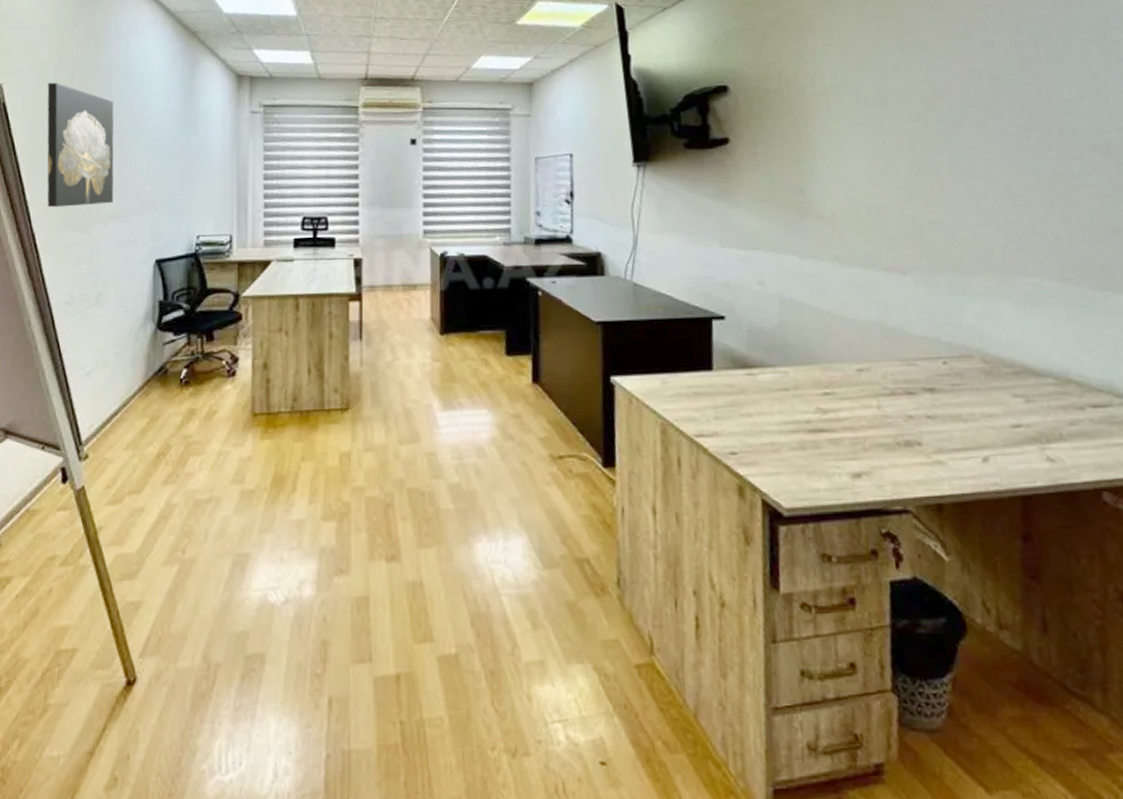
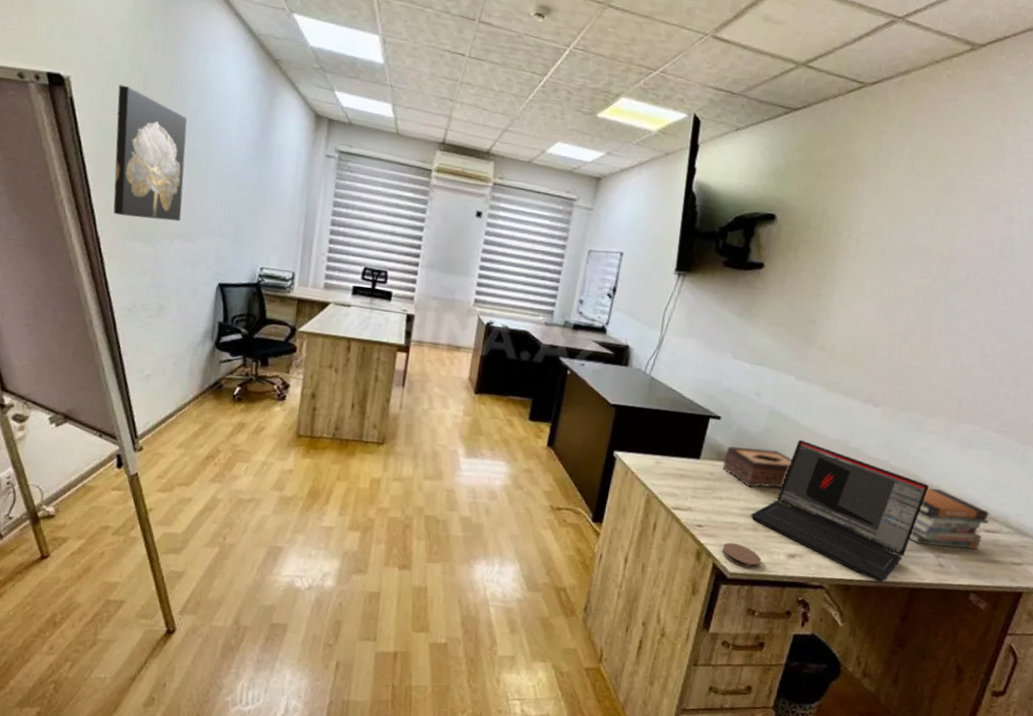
tissue box: none [741,345,823,396] -> present [723,446,792,488]
coaster: none [767,468,821,500] -> present [721,542,762,569]
laptop: none [791,328,1002,493] -> present [750,439,930,582]
book stack: none [997,361,1093,437] -> present [910,487,989,550]

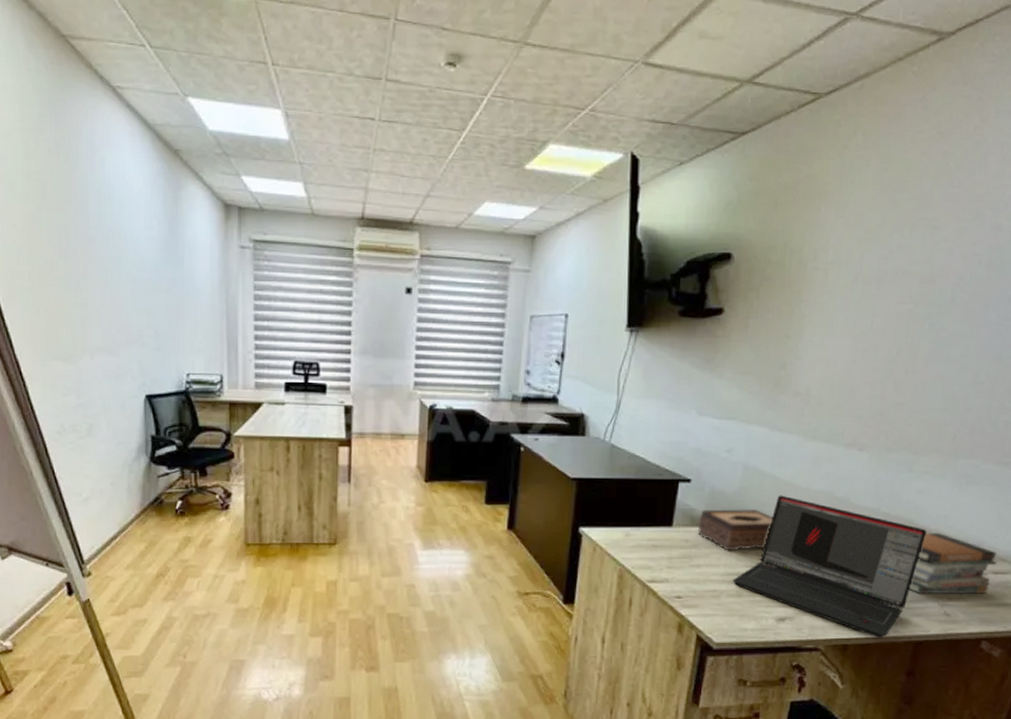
wall art: present [113,84,188,222] -> none [17,197,99,336]
coaster: present [721,542,762,569] -> none [704,611,749,637]

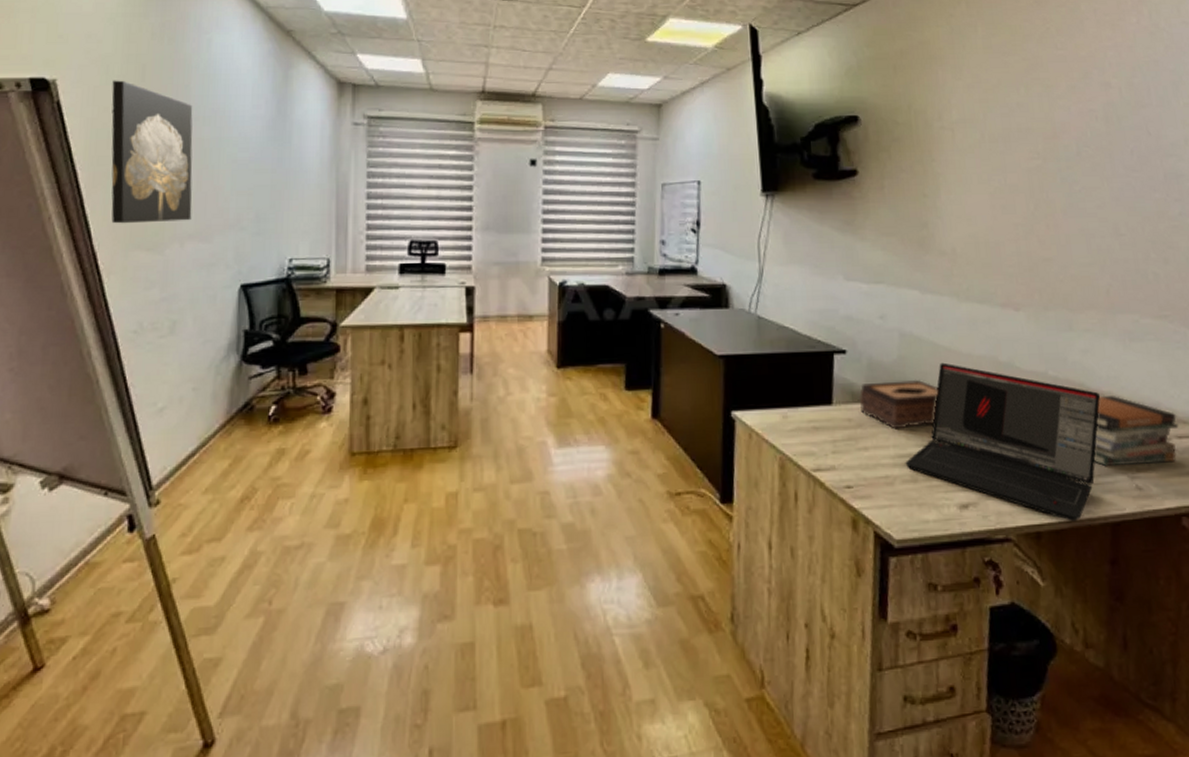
wall art: none [17,197,99,336] -> present [111,80,193,224]

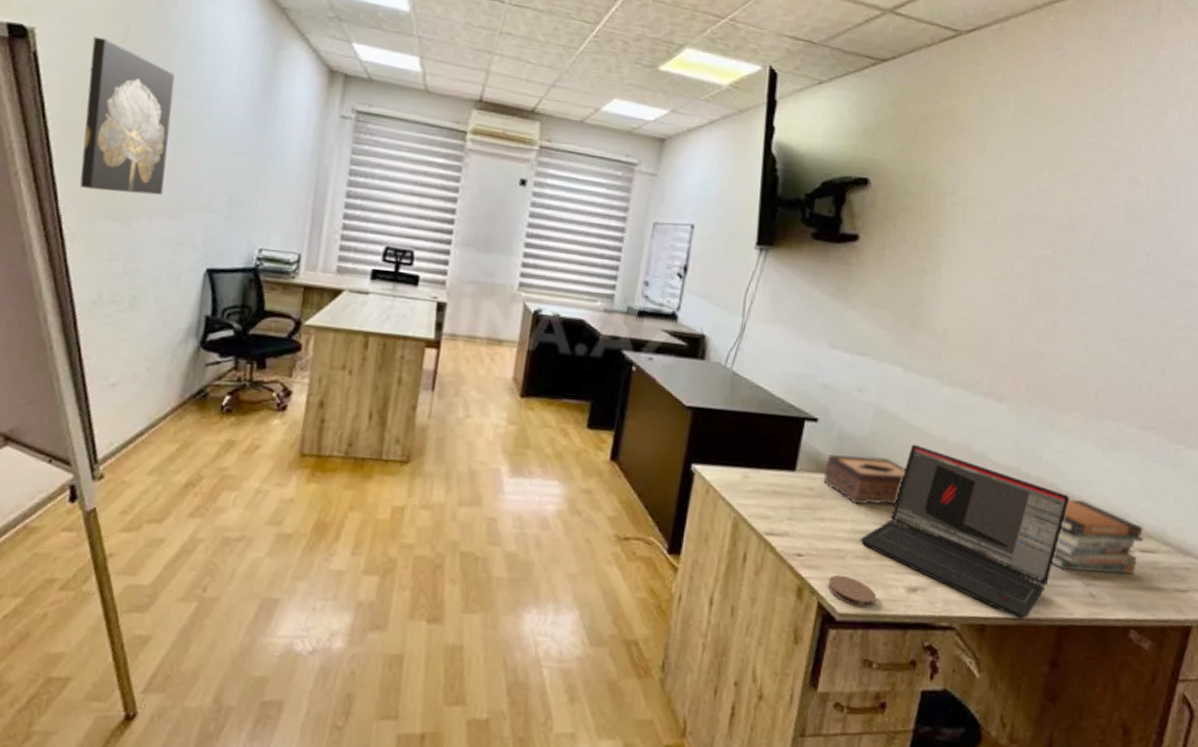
coaster: none [880,501,931,531] -> present [827,574,877,608]

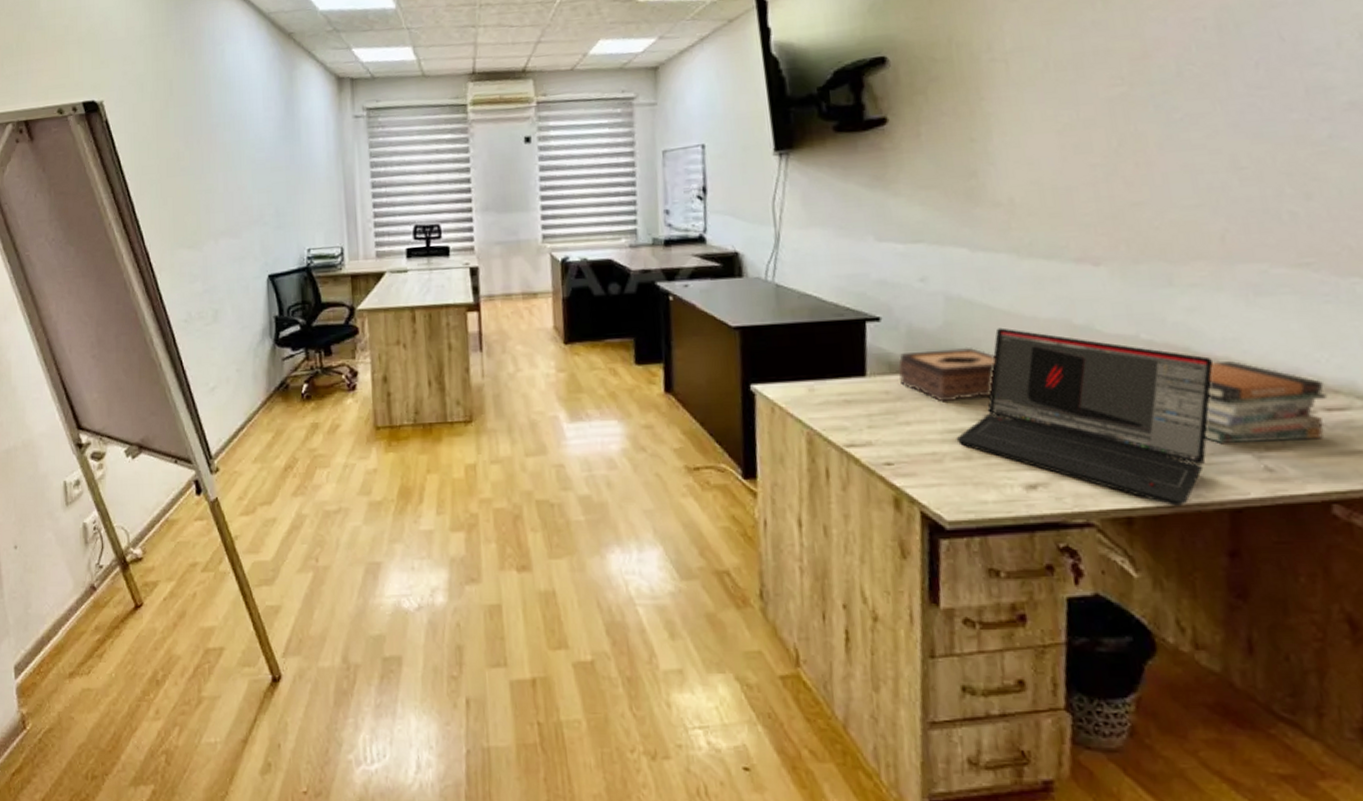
wall art: present [79,36,175,196] -> none [147,96,222,226]
coaster: present [827,574,877,608] -> none [928,480,990,513]

